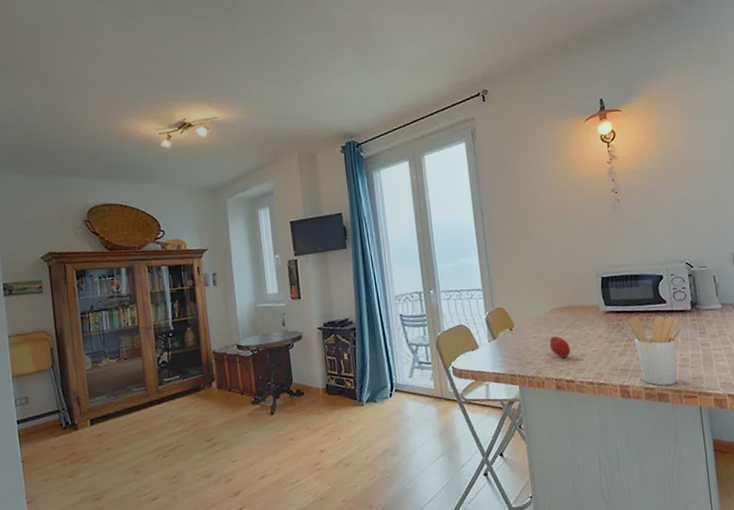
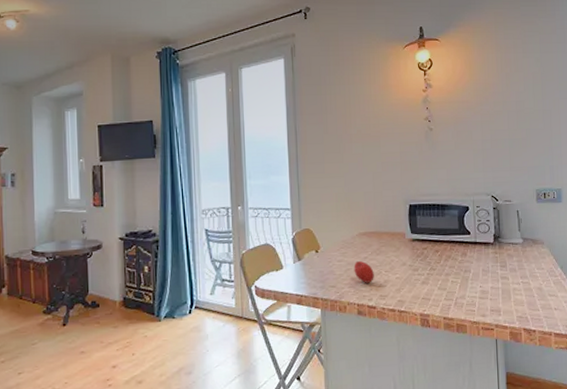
utensil holder: present [628,315,683,386] -> none [433,246,484,316]

